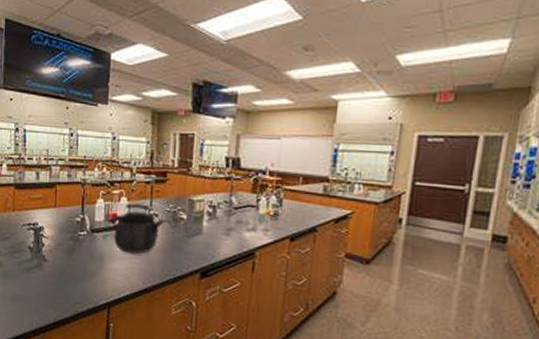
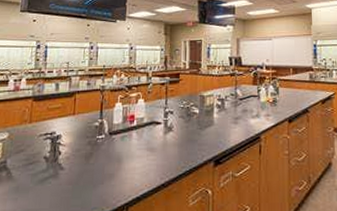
kettle: present [107,203,165,254] -> none [125,103,180,151]

